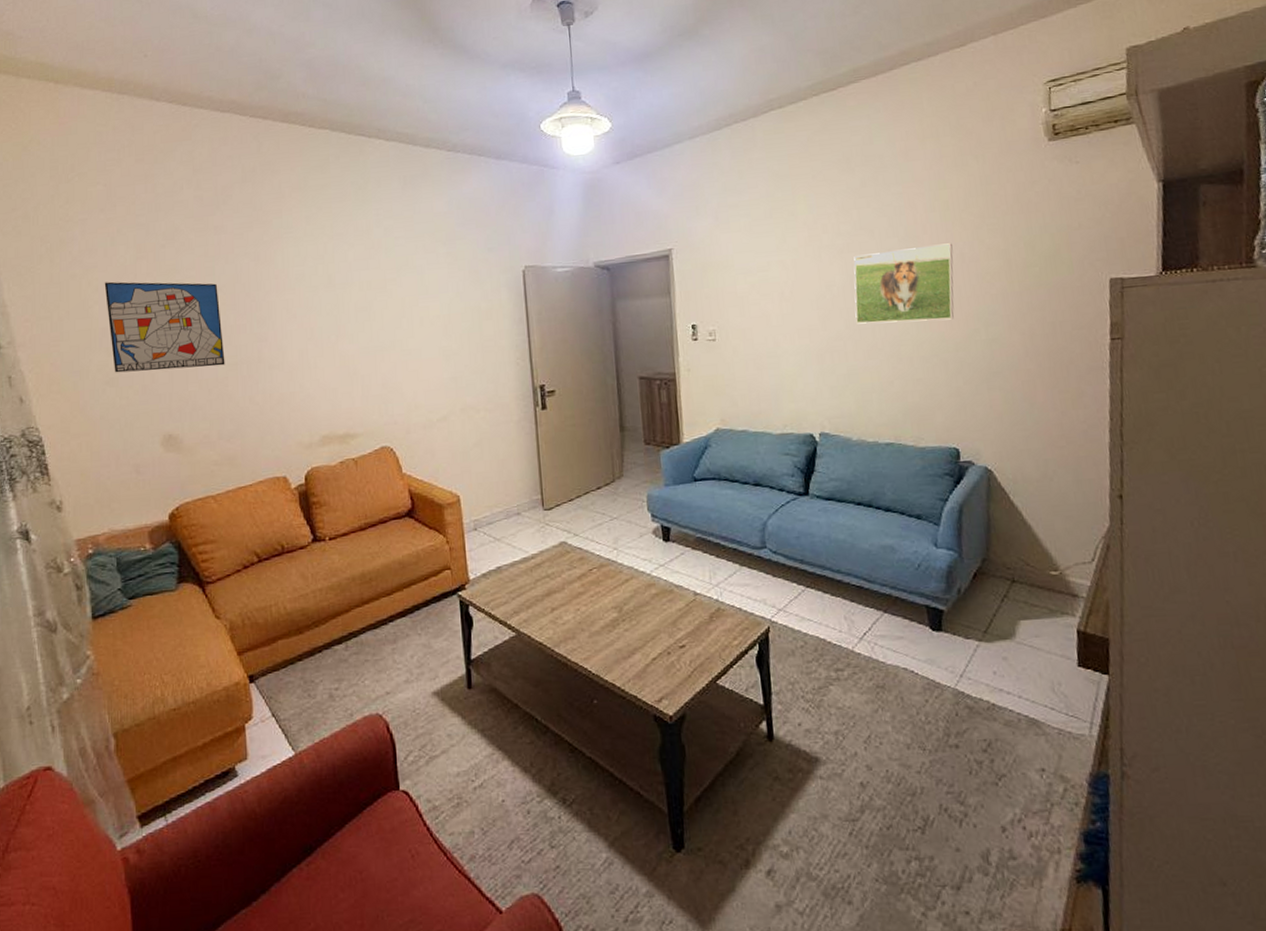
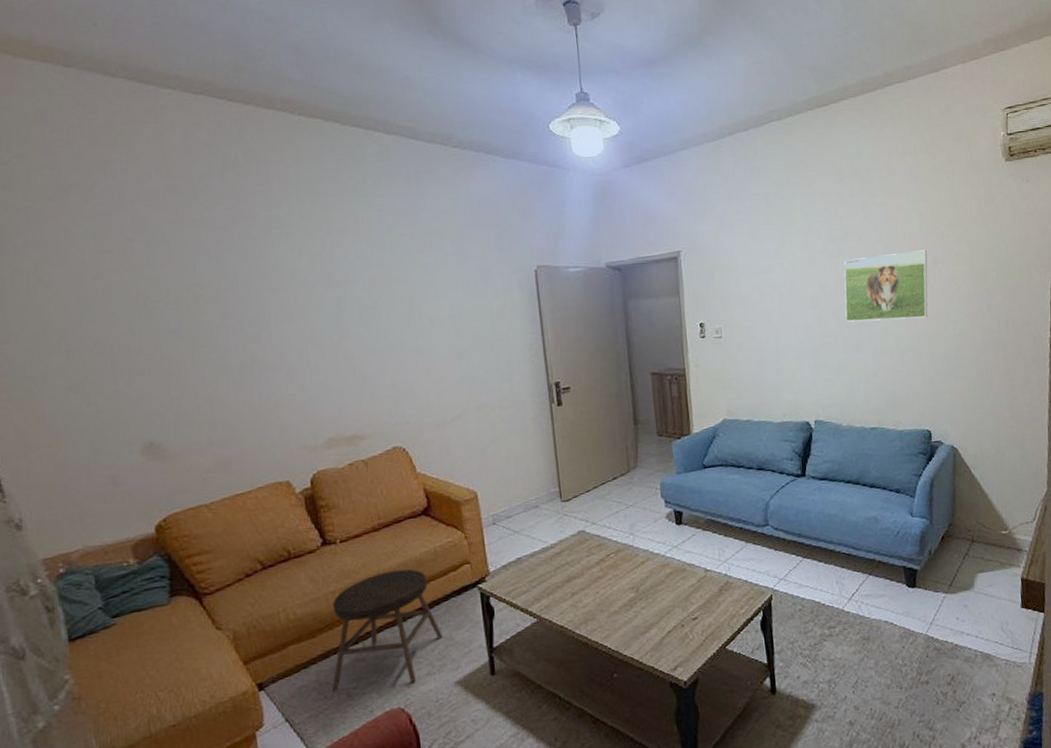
wall art: present [104,281,225,373] -> none [59,277,213,378]
stool: none [315,571,422,692] -> present [331,569,443,693]

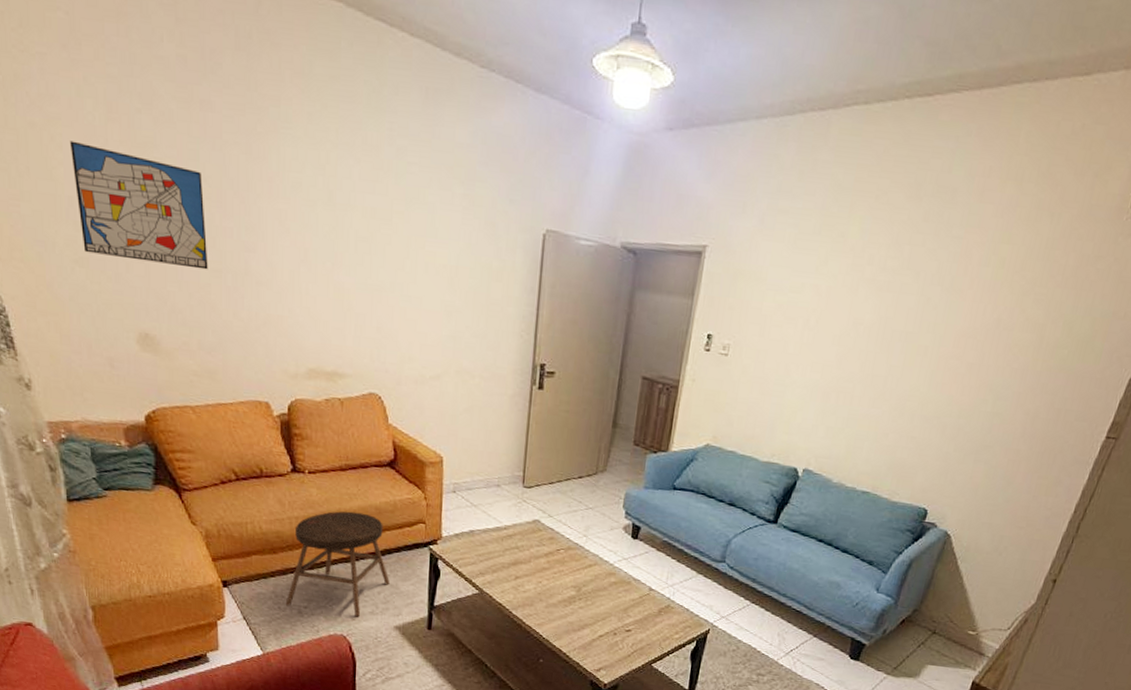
wall art: none [59,277,213,378] -> present [69,140,208,270]
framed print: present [844,250,928,322] -> none [871,297,993,385]

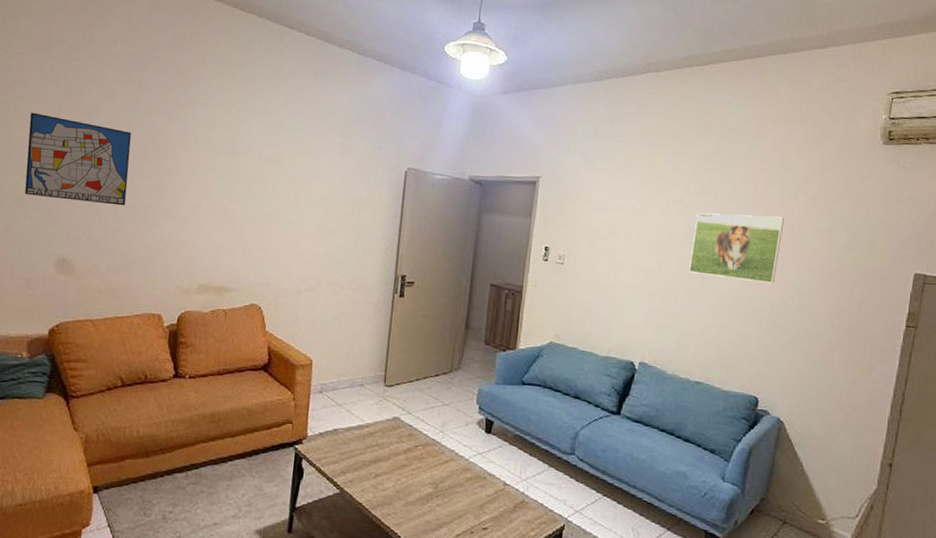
stool: present [285,511,390,617] -> none [151,413,255,522]
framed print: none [871,297,993,385] -> present [689,213,784,284]

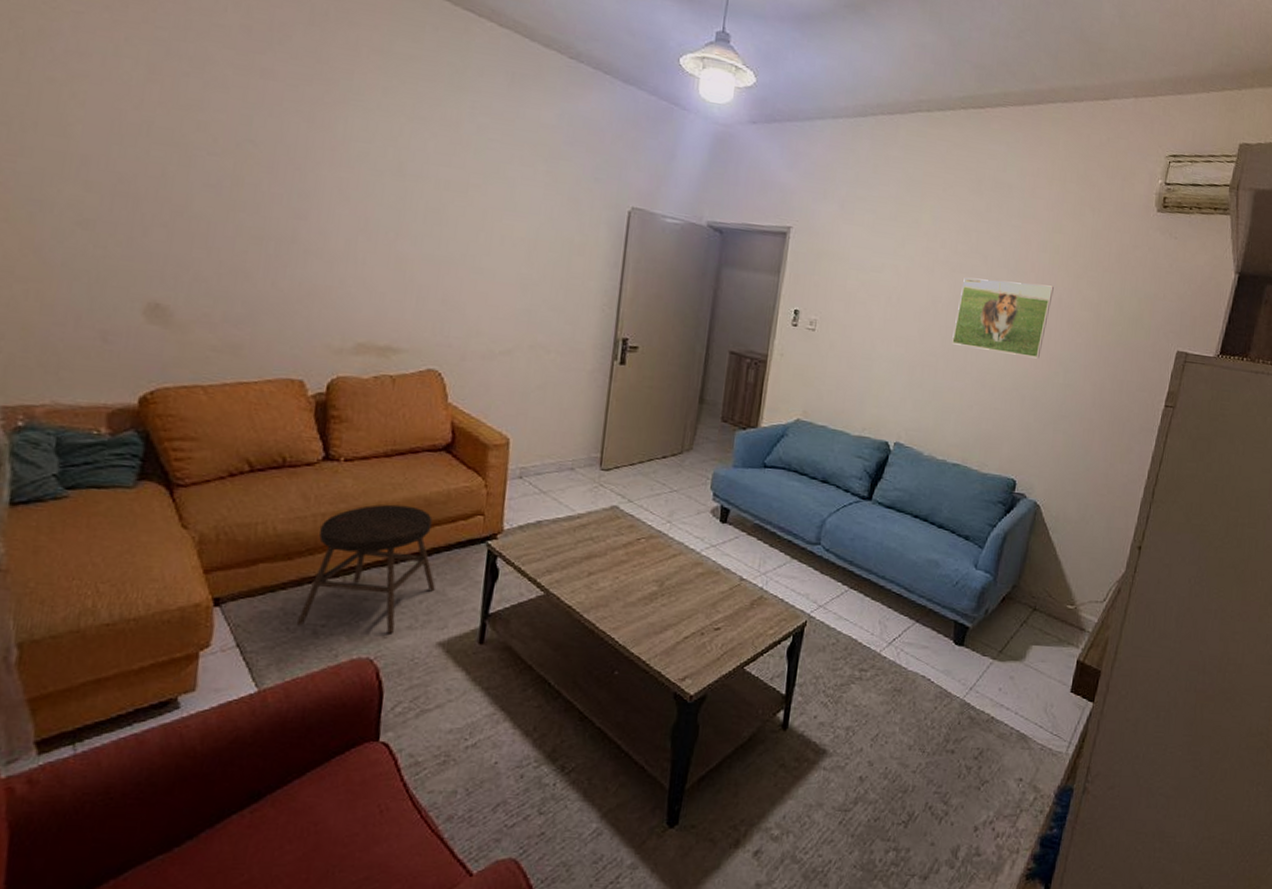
wall art: present [24,112,132,206] -> none [91,98,253,237]
stool: none [151,413,255,522] -> present [296,504,435,634]

